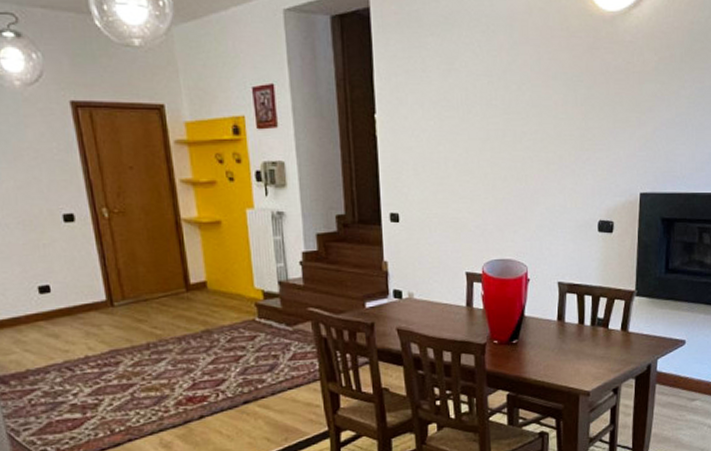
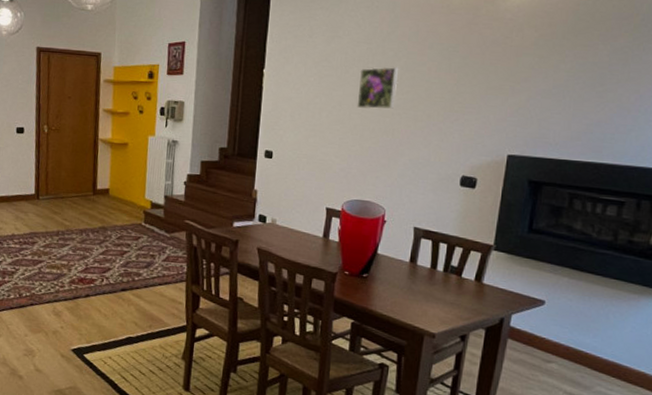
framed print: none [483,103,525,153] -> present [357,67,399,109]

